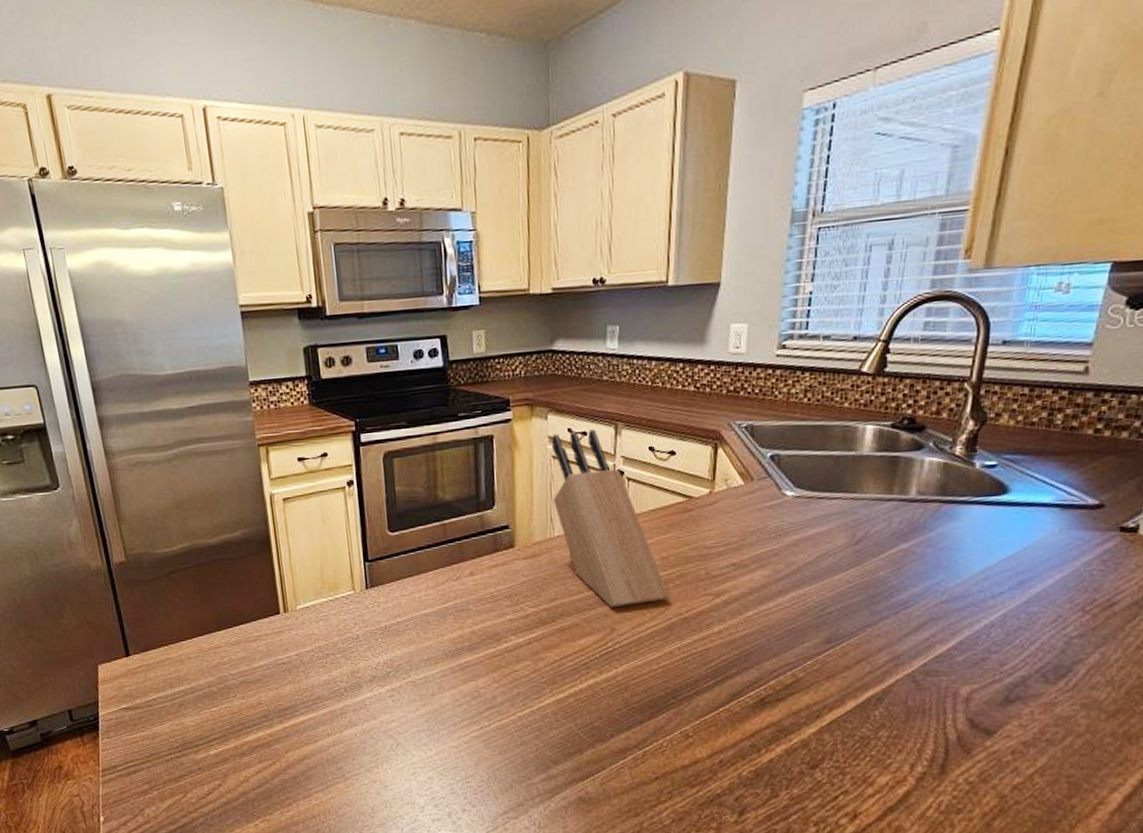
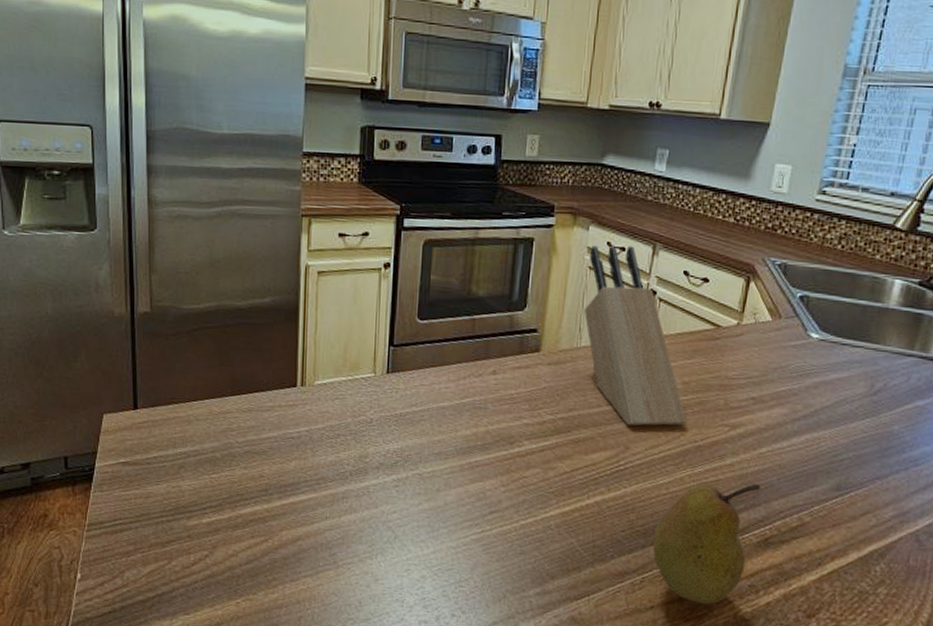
fruit: none [650,646,751,770] -> present [652,483,760,605]

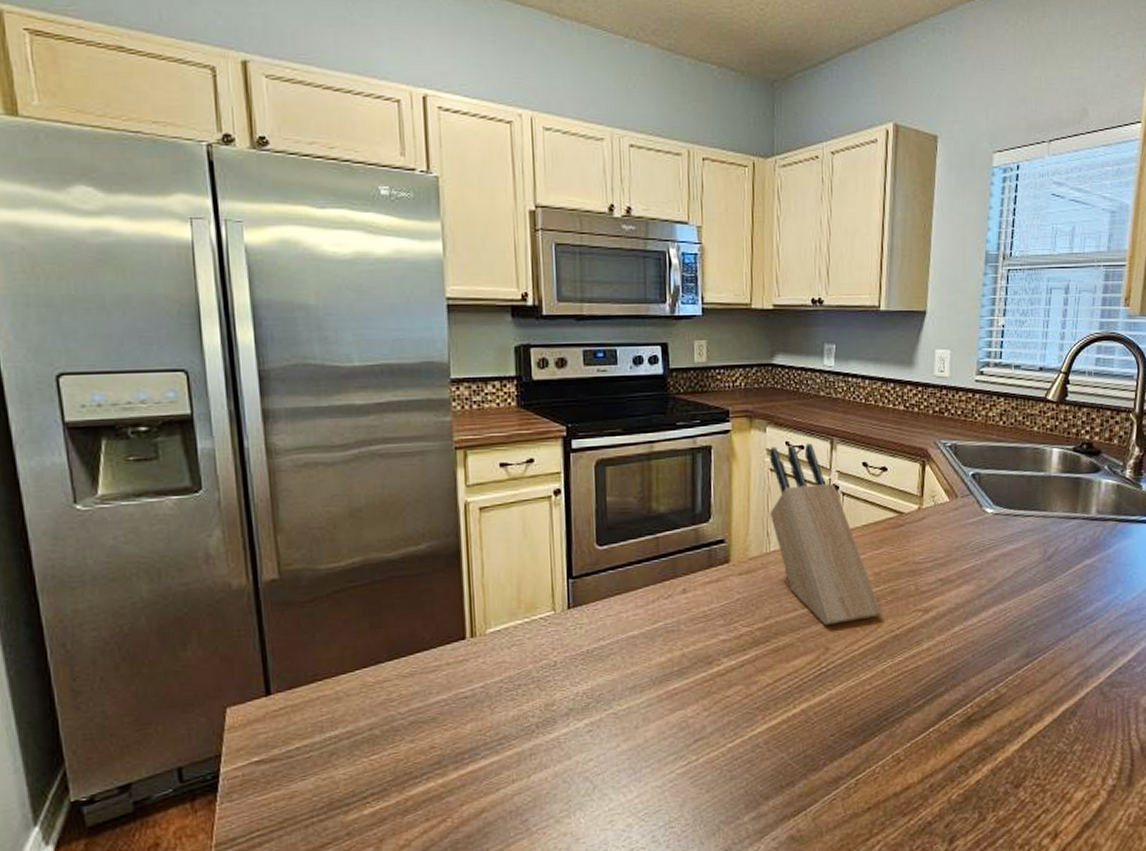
fruit: present [652,483,760,605] -> none [862,663,958,796]

